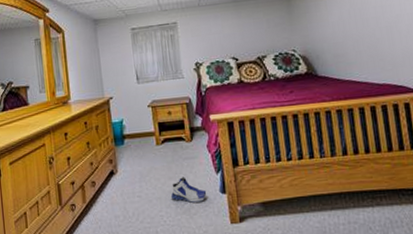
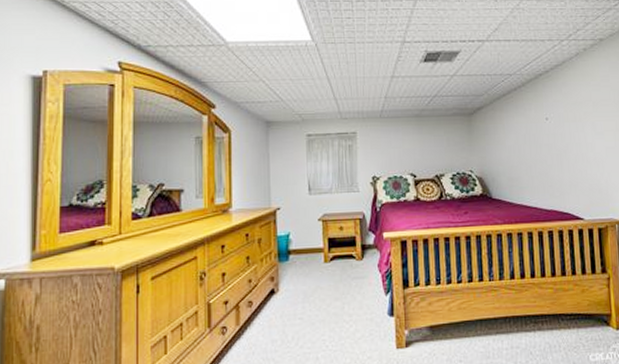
sneaker: present [170,177,207,203] -> none [335,297,374,326]

